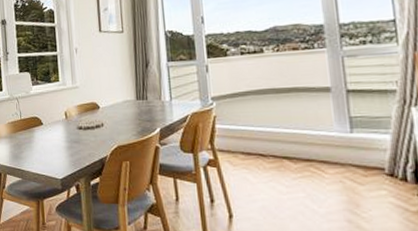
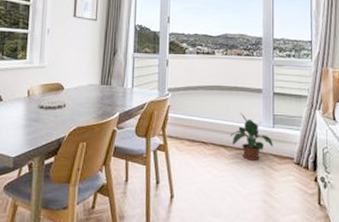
potted plant: none [293,117,354,173] -> present [229,112,274,161]

